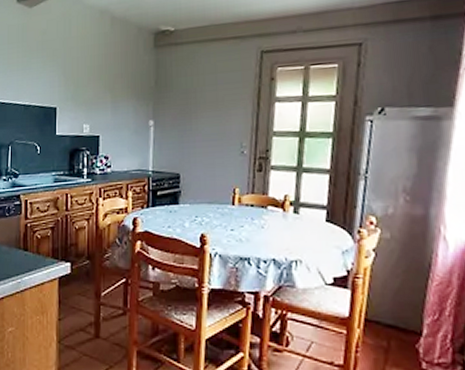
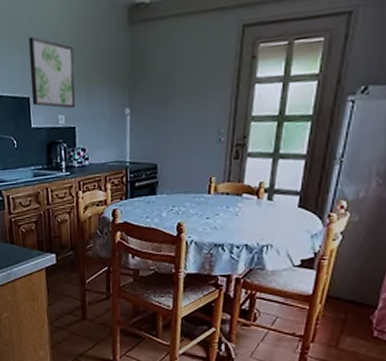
wall art: none [59,54,102,119] -> present [28,36,76,109]

